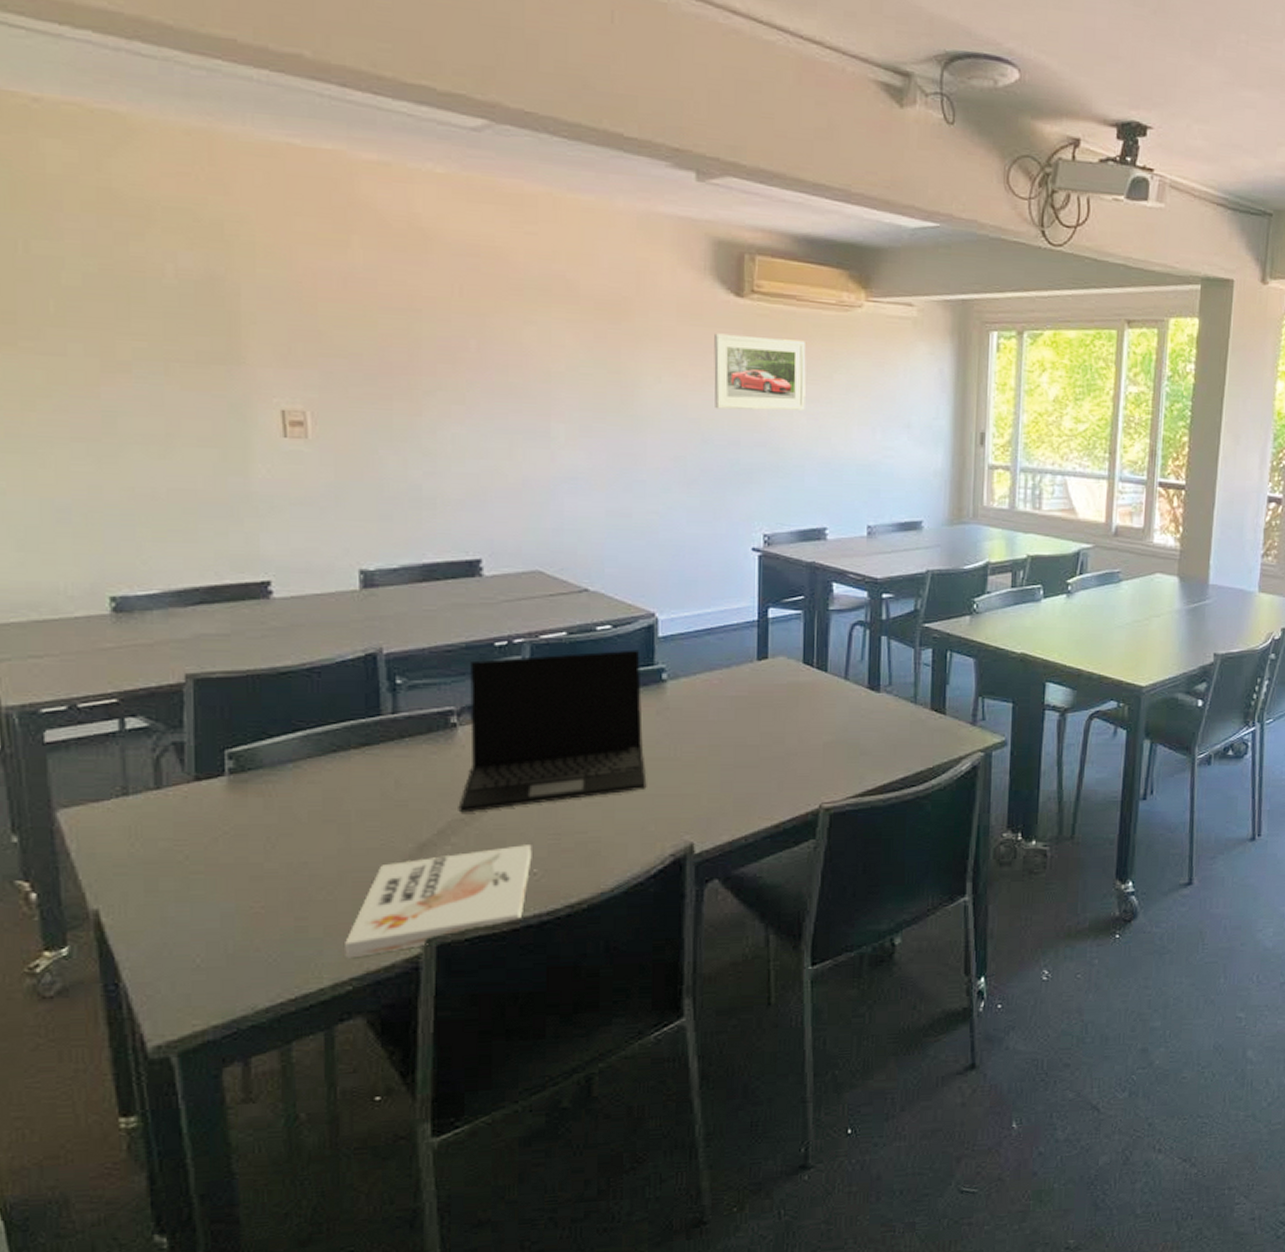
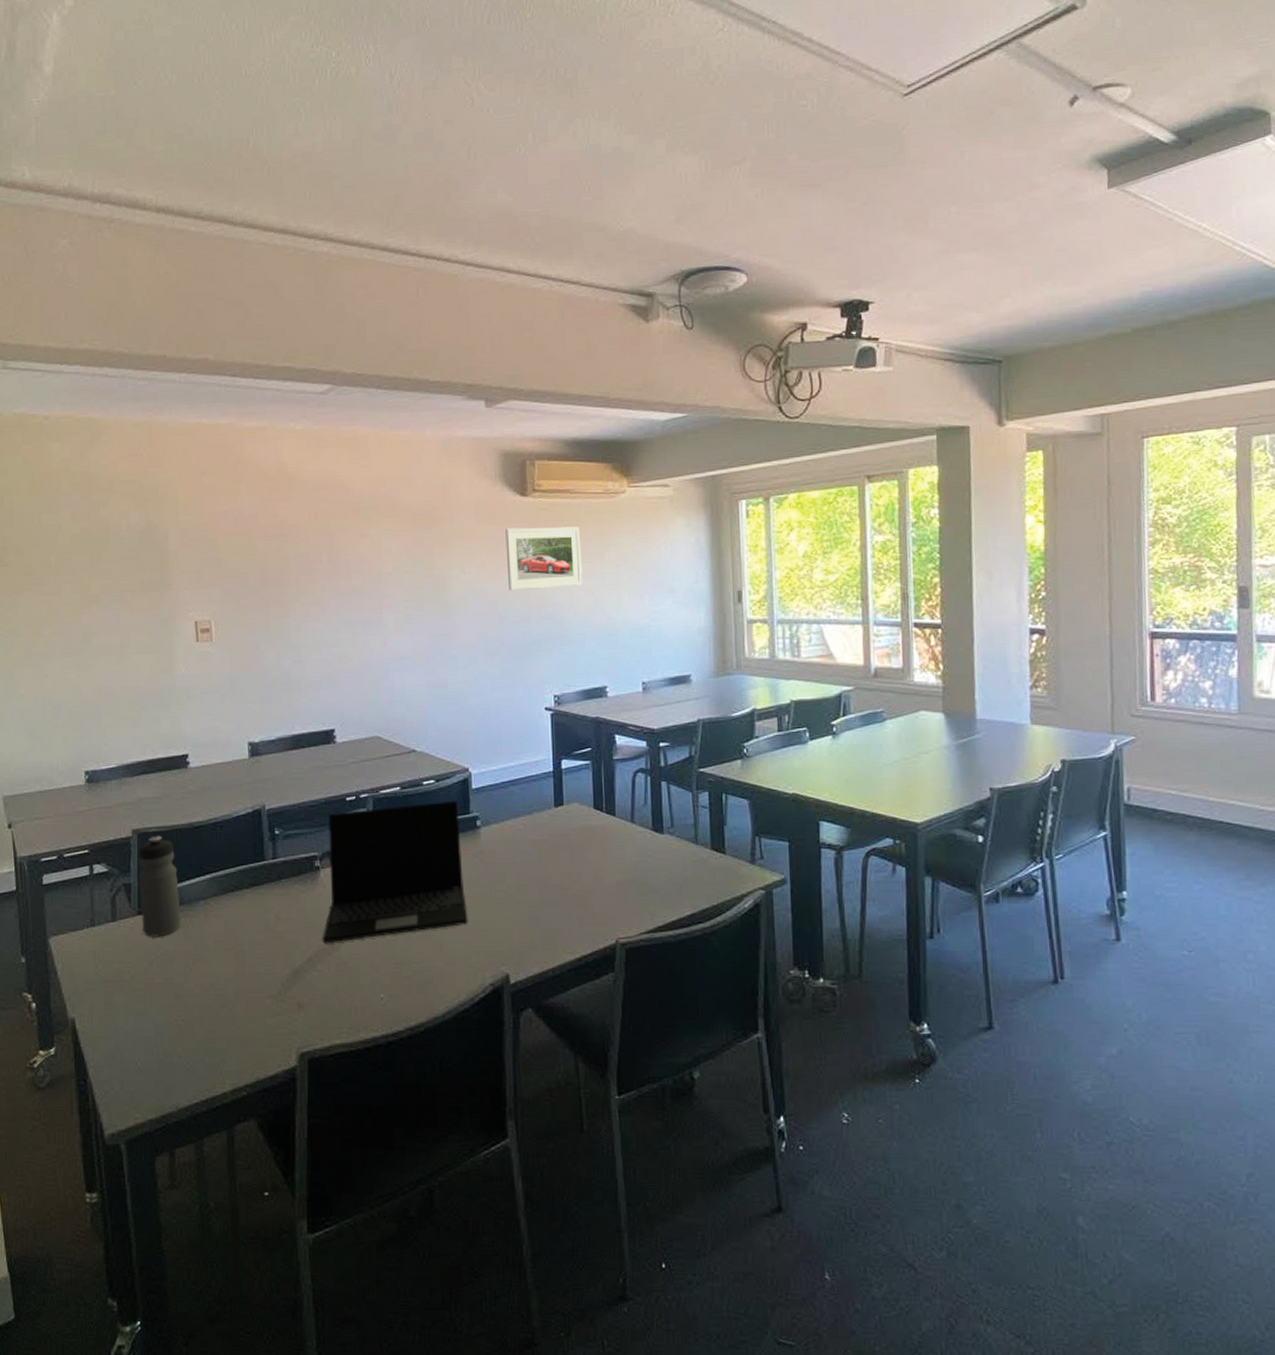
water bottle: none [195,682,259,808] -> present [138,835,181,937]
book: present [345,845,532,959] -> none [241,972,379,1068]

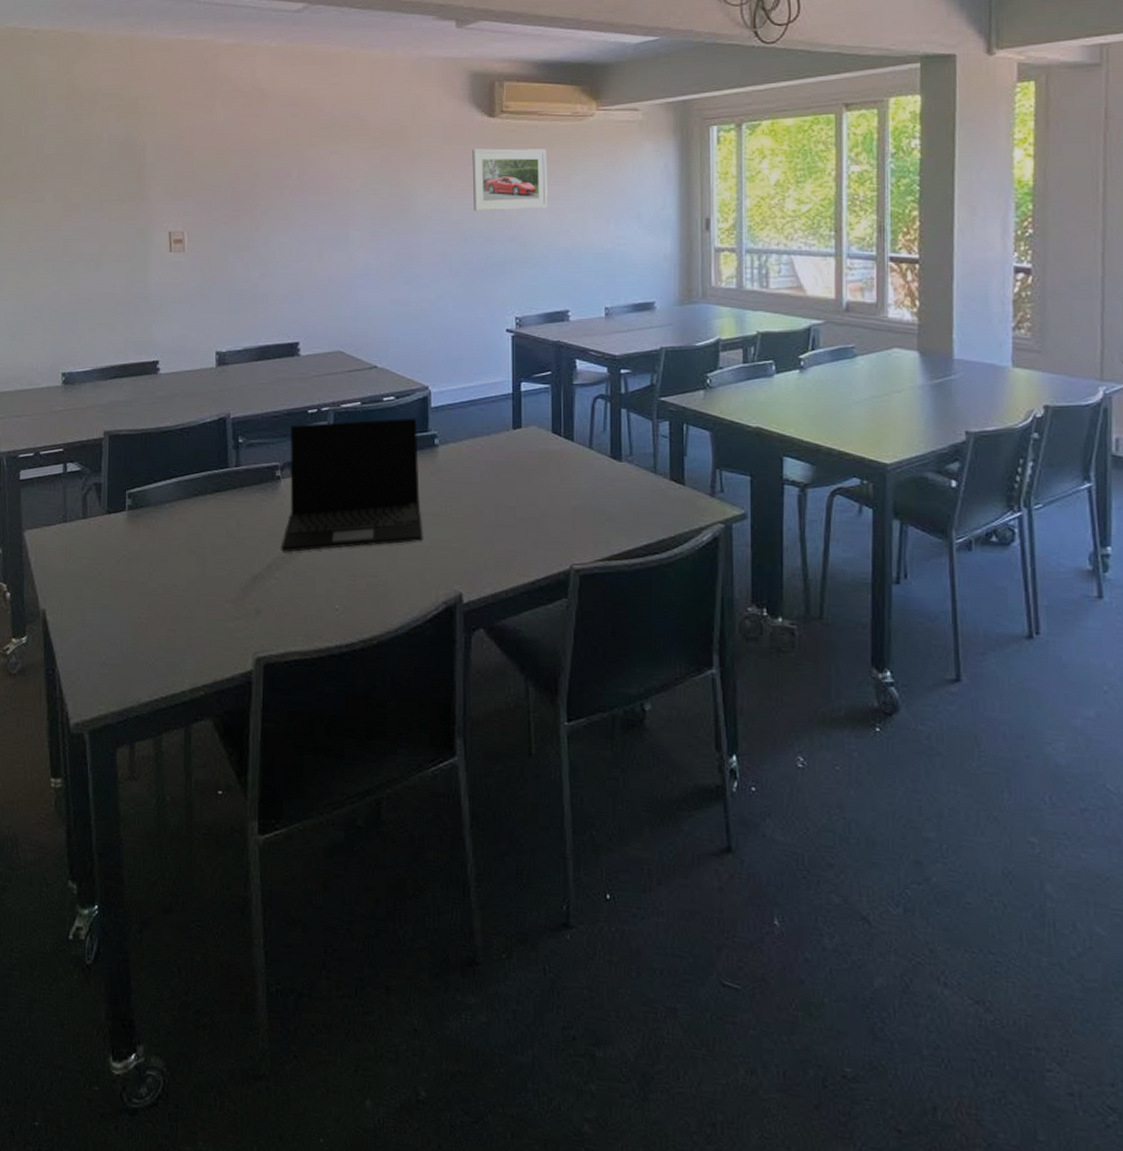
water bottle: present [138,835,181,937] -> none [109,438,147,536]

